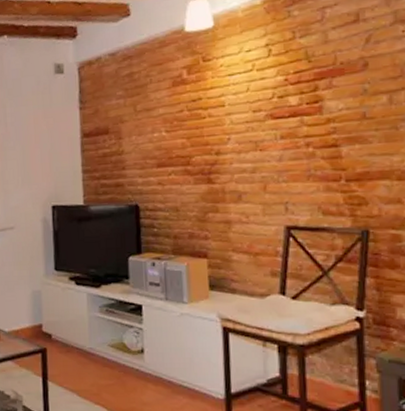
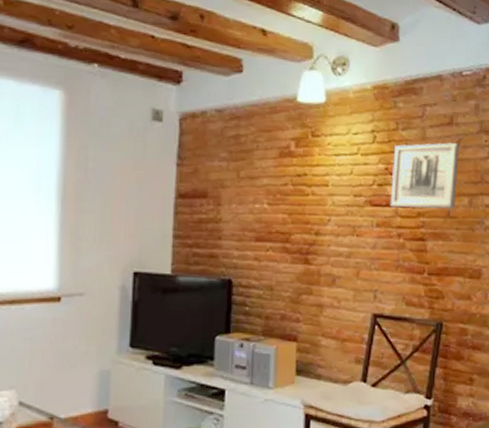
wall art: none [292,40,372,117] -> present [390,143,460,210]

